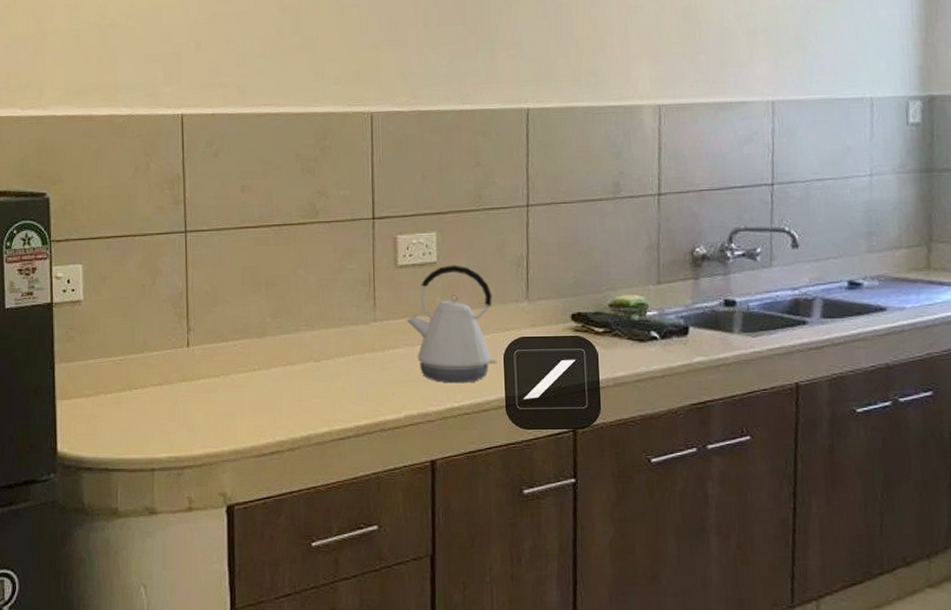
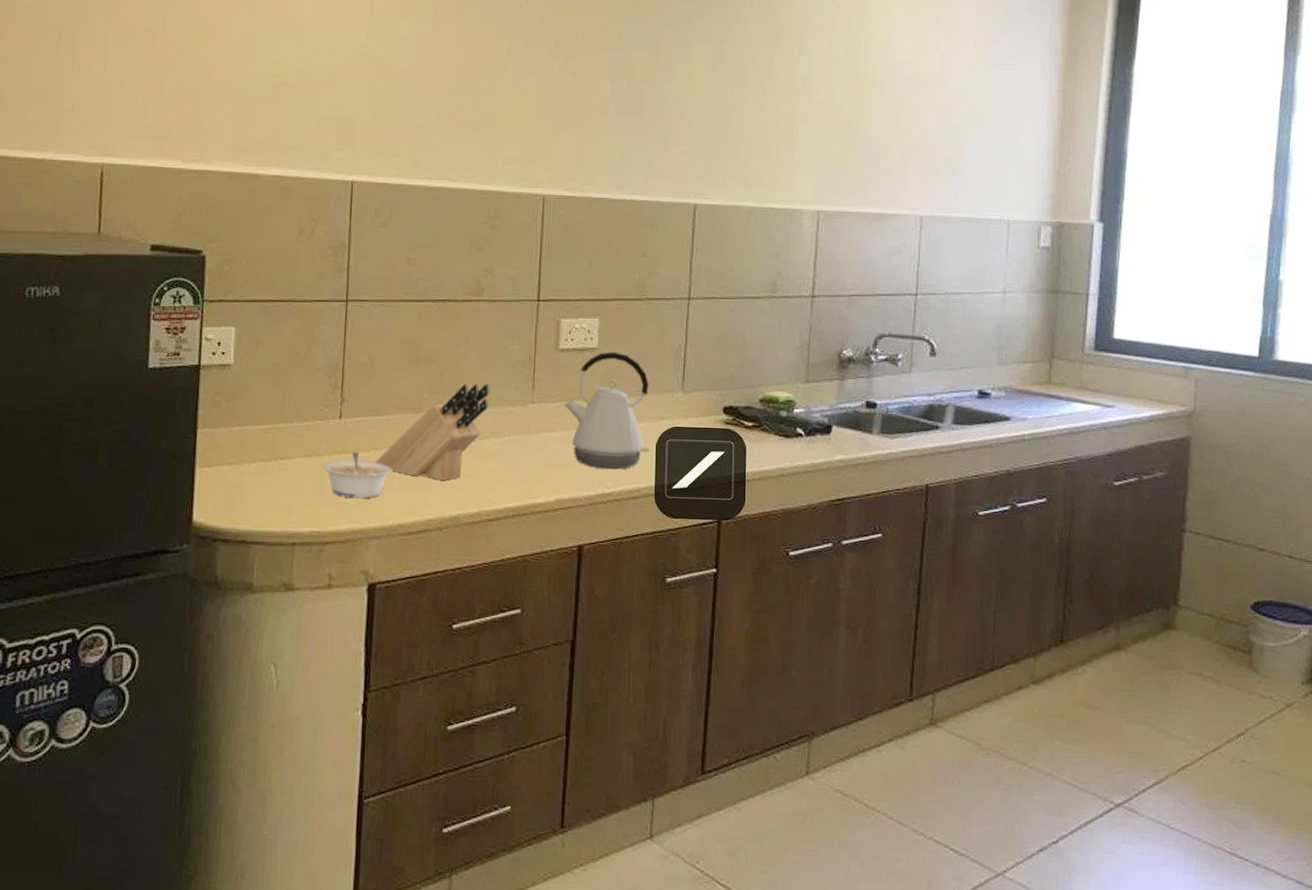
legume: none [175,379,242,424] -> present [323,452,392,499]
knife block: none [225,304,332,402] -> present [375,383,490,480]

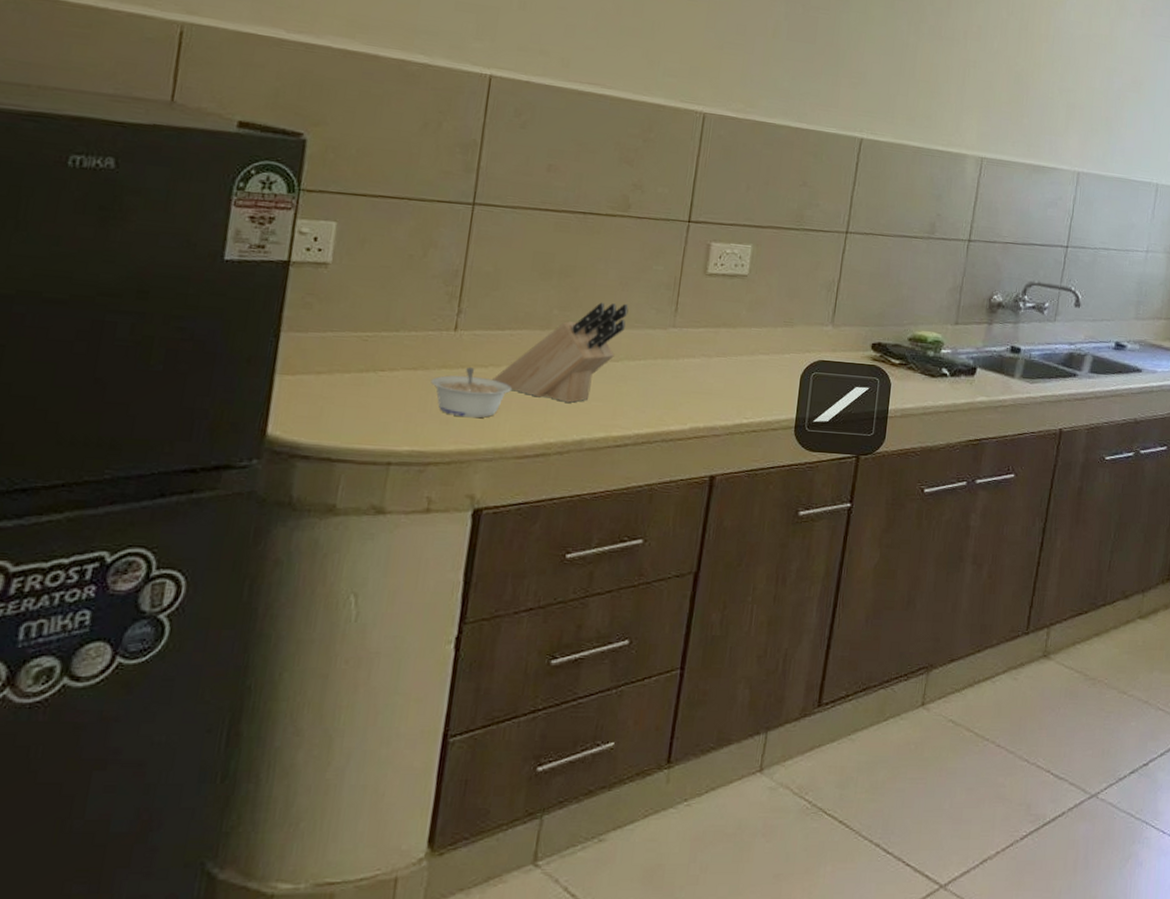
kettle: present [563,351,650,470] -> none [707,280,799,400]

